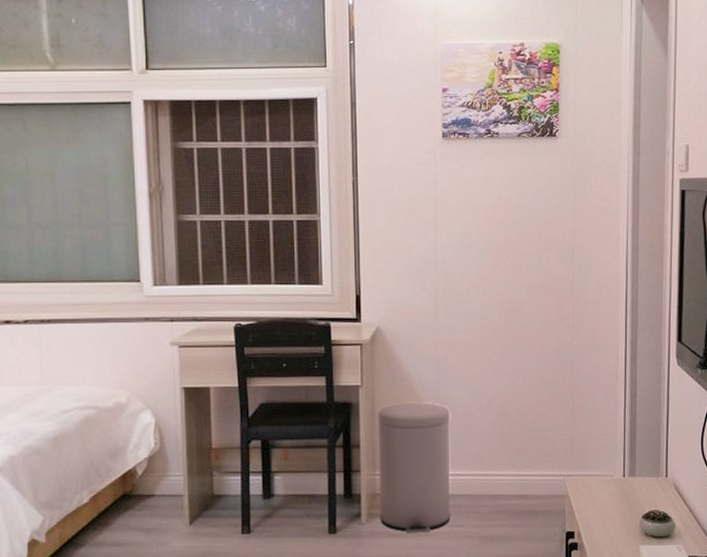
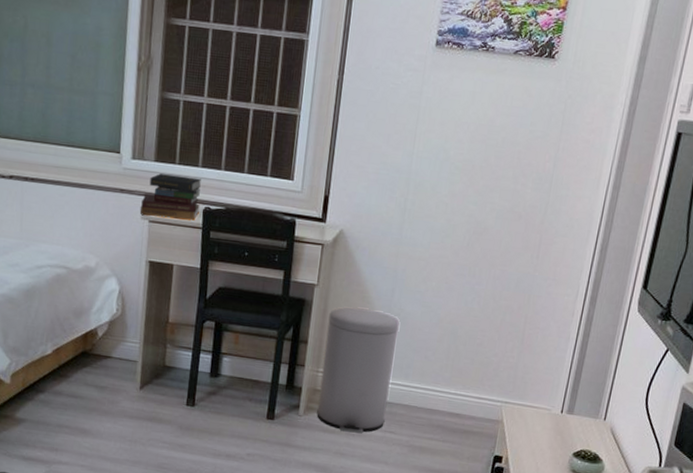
books: none [167,296,230,342] -> present [139,173,201,221]

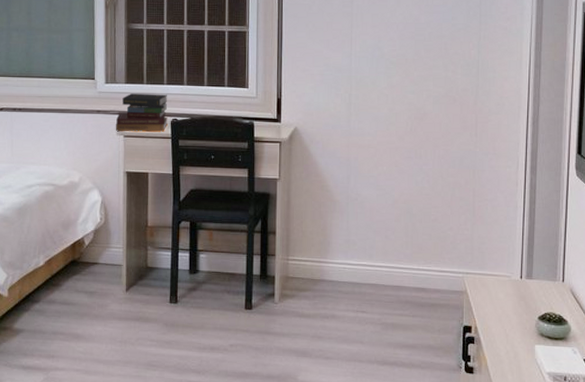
pedal bin: present [317,307,400,434] -> none [291,197,358,316]

